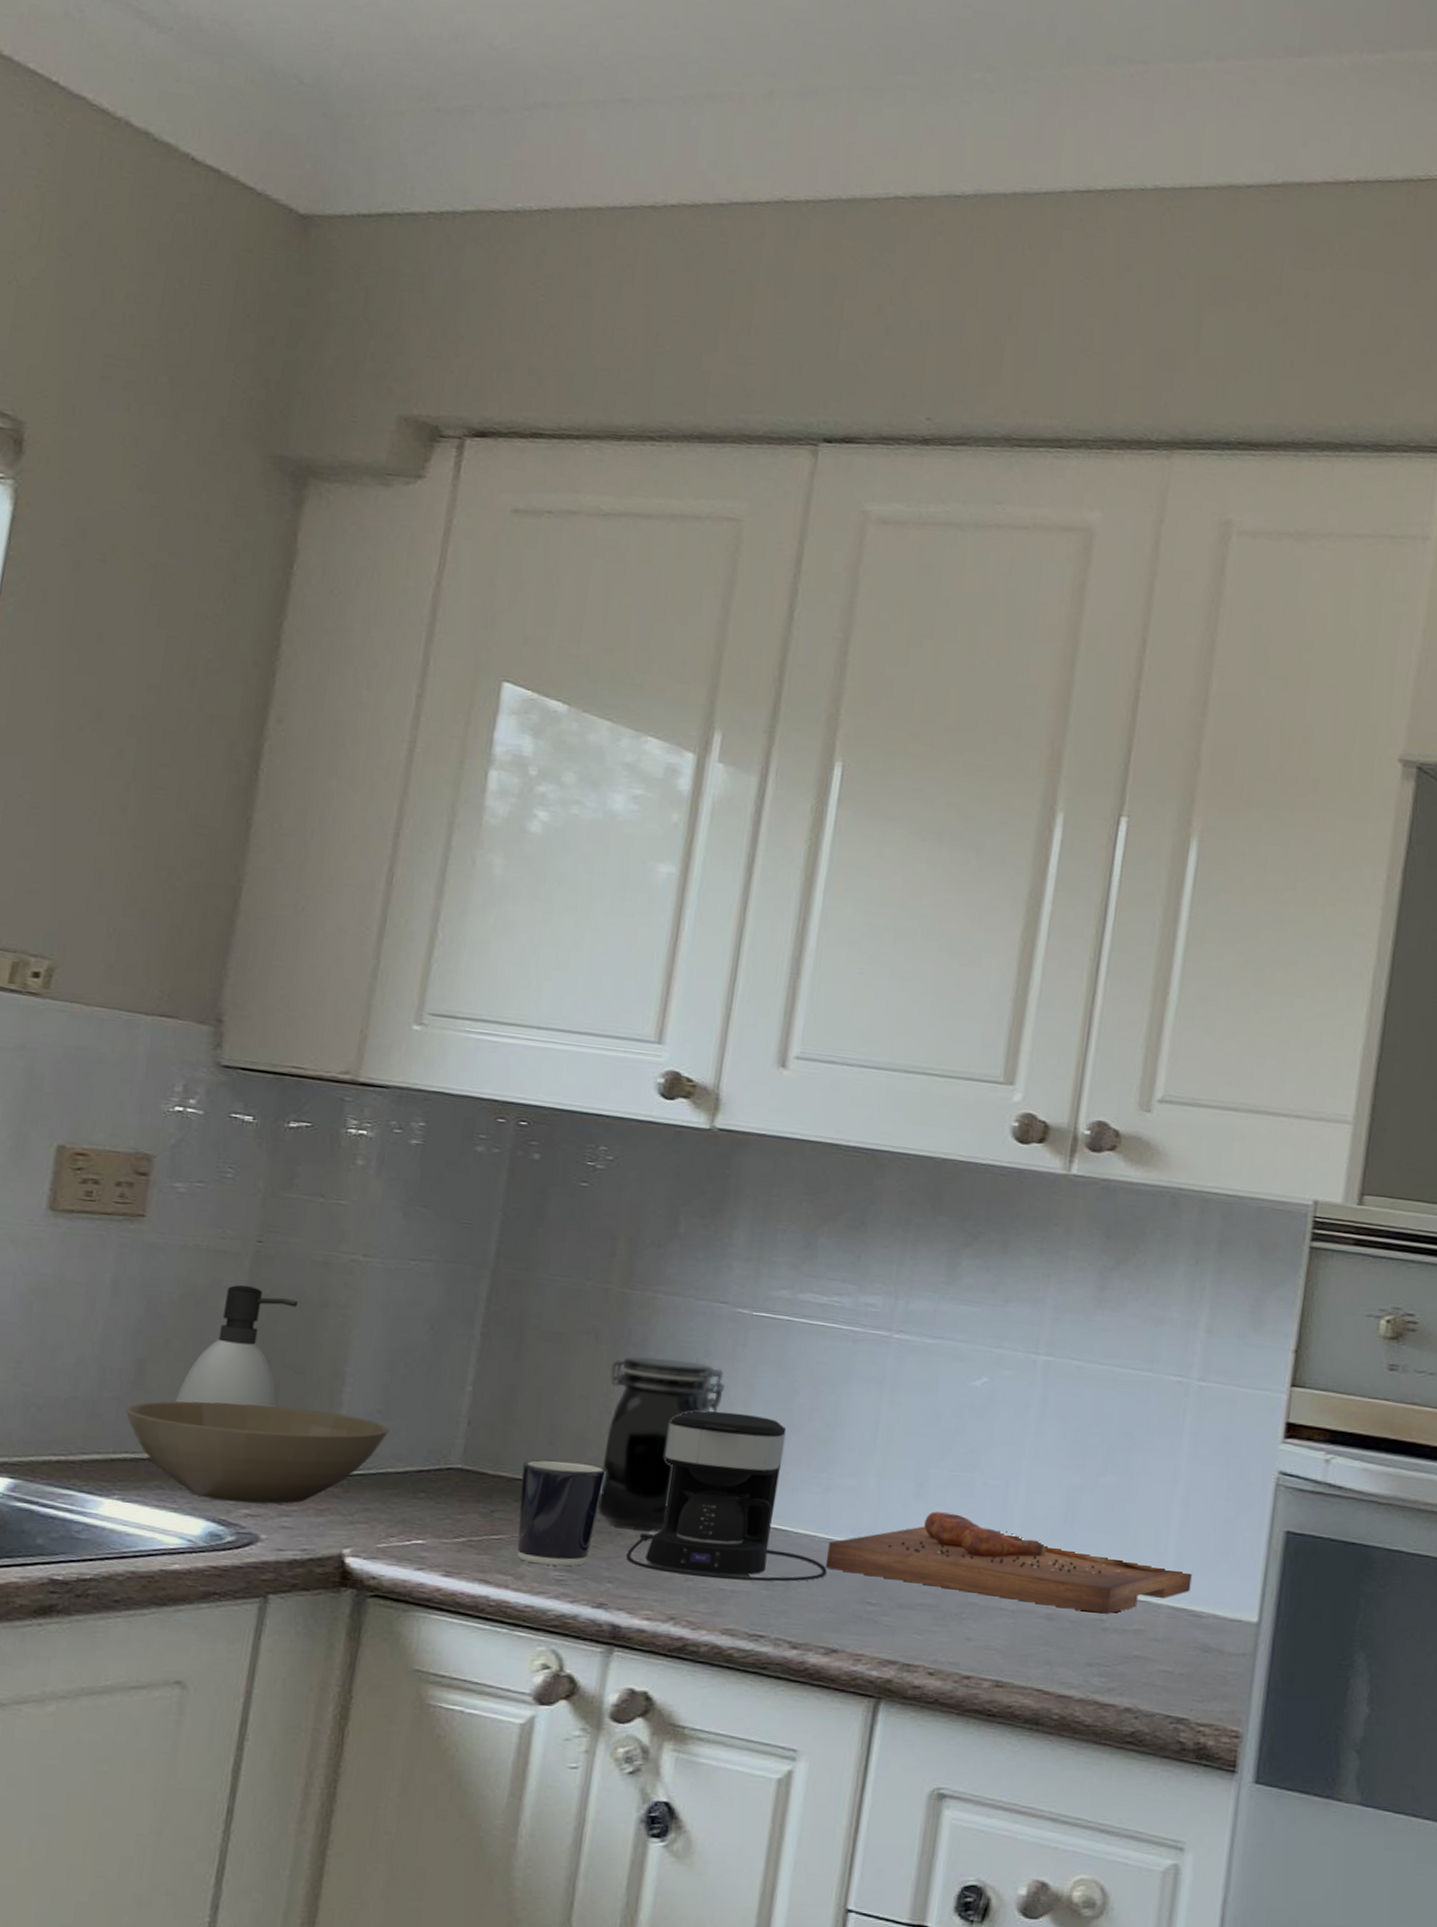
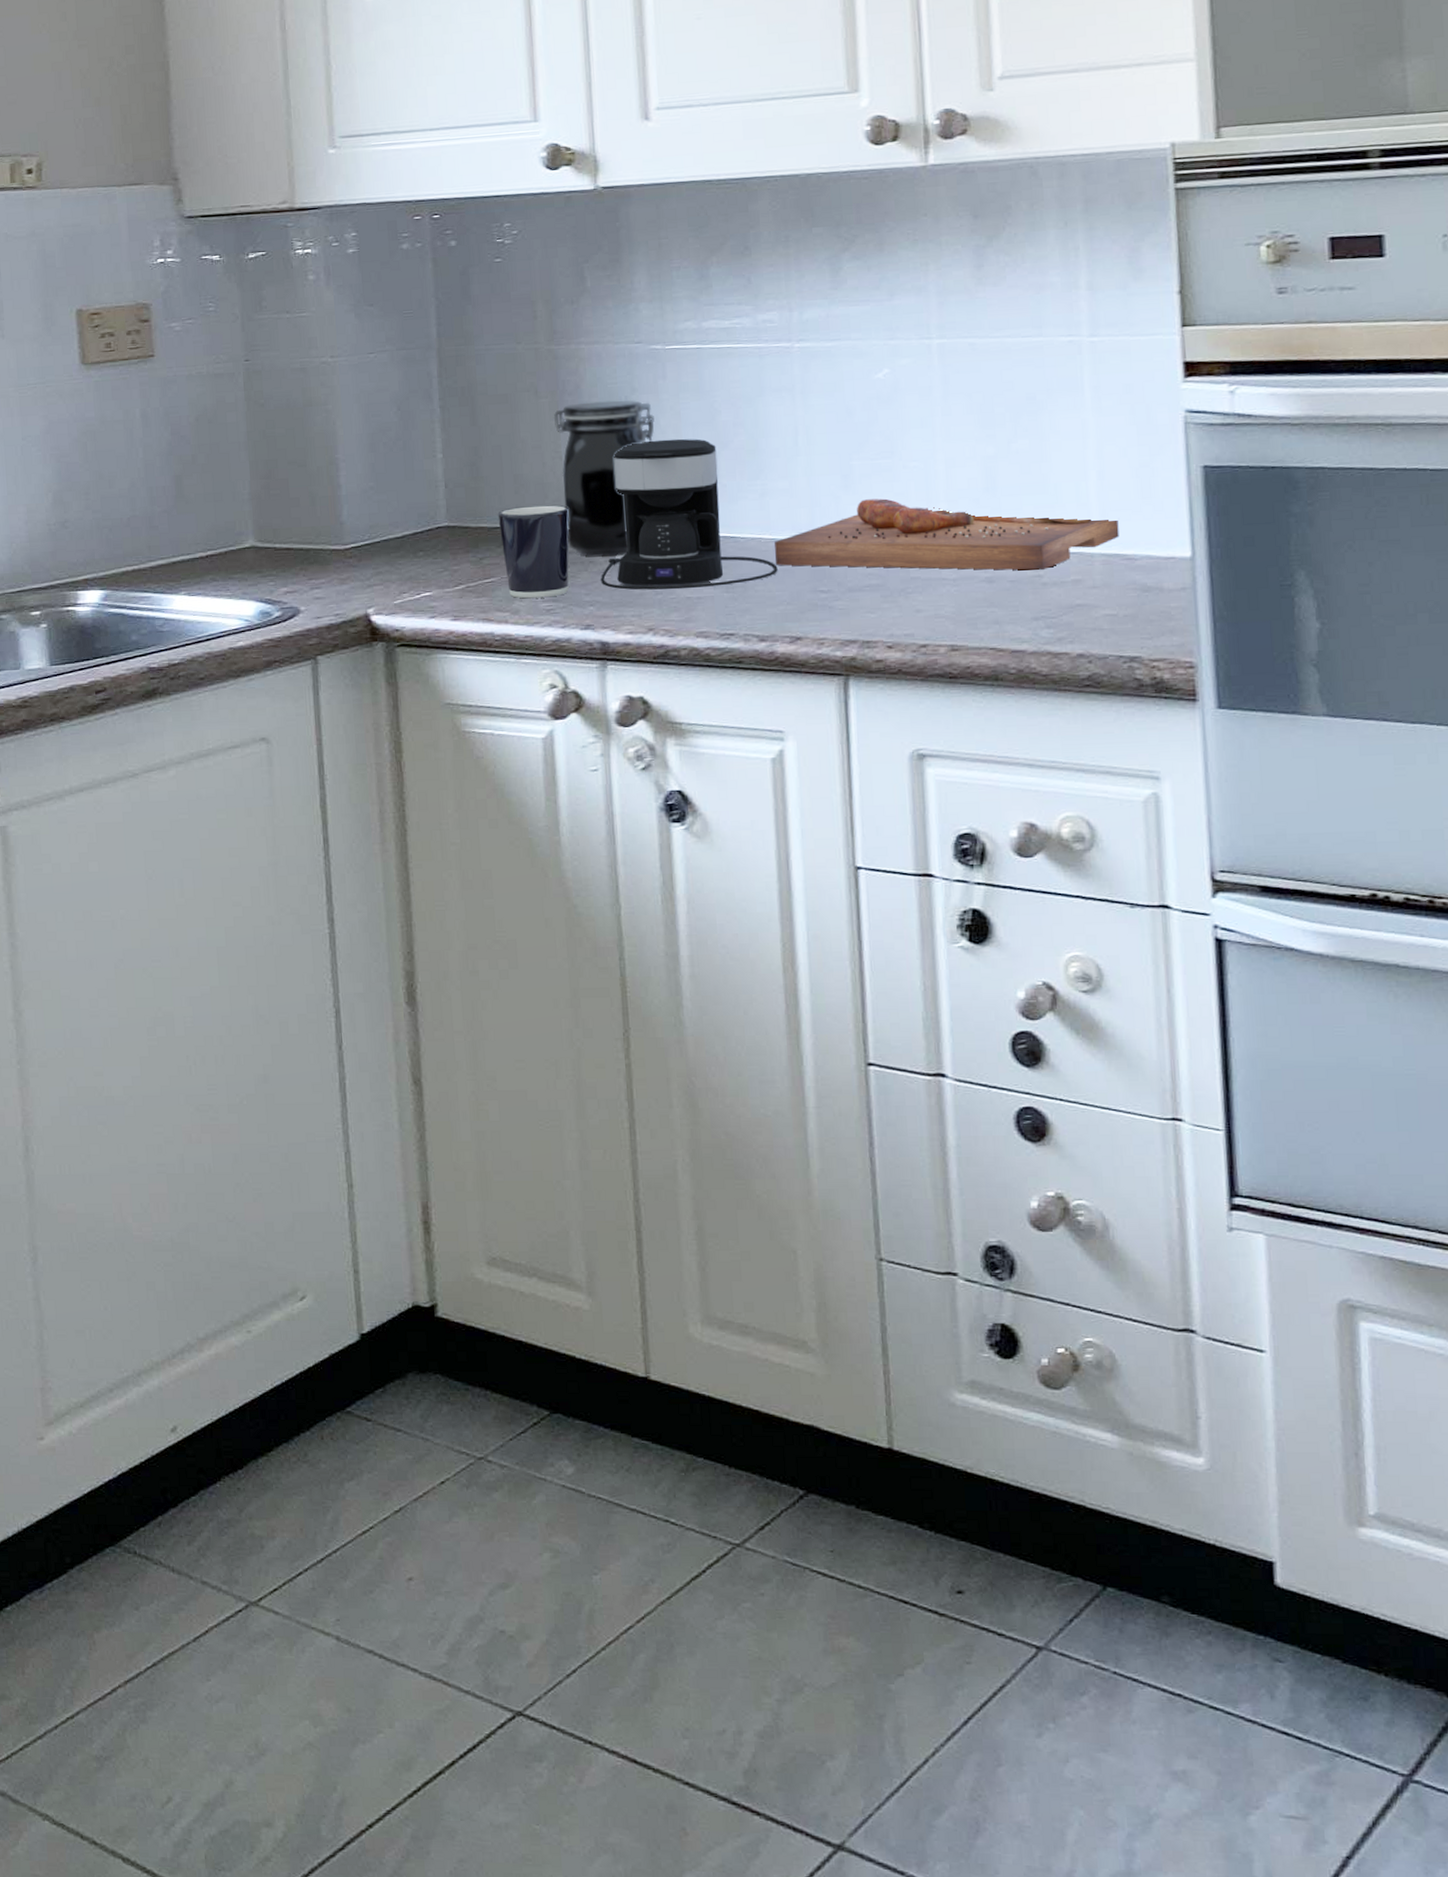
bowl: present [125,1401,390,1505] -> none [174,495,384,584]
soap dispenser: present [175,1284,299,1408] -> none [210,399,290,508]

